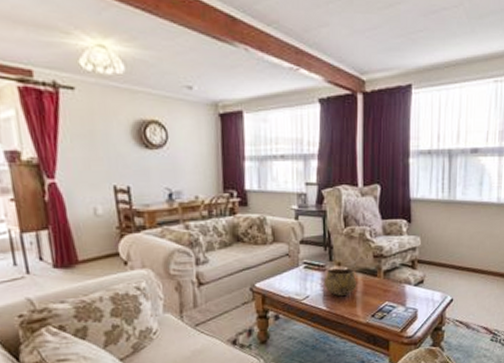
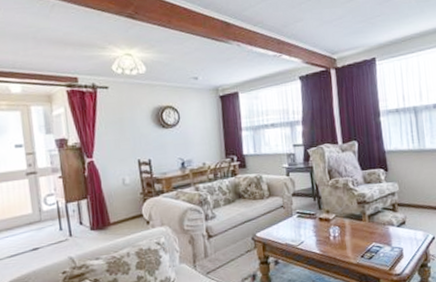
decorative bowl: present [323,268,357,296] -> none [315,215,346,240]

